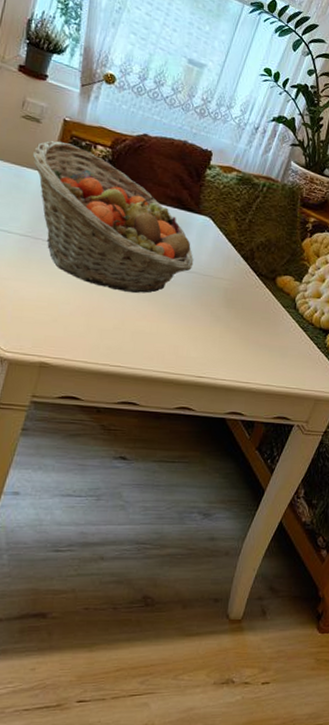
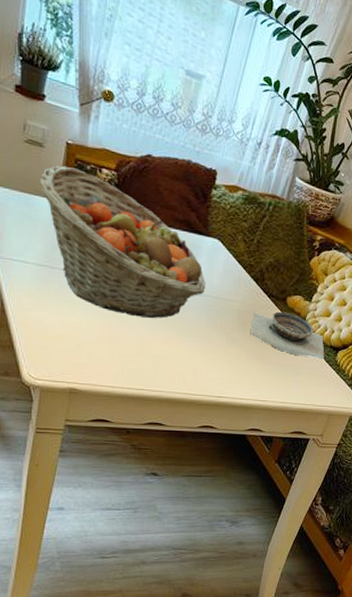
bowl: none [236,291,314,342] -> present [250,311,325,360]

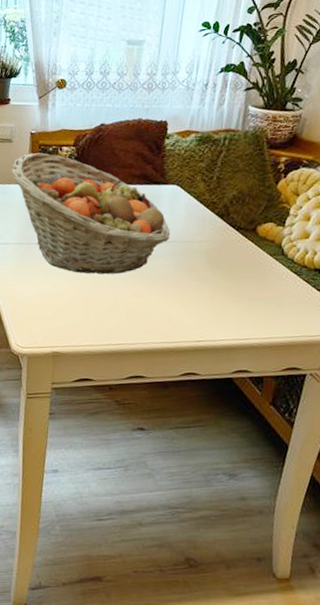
bowl: present [250,311,325,360] -> none [222,242,310,286]

